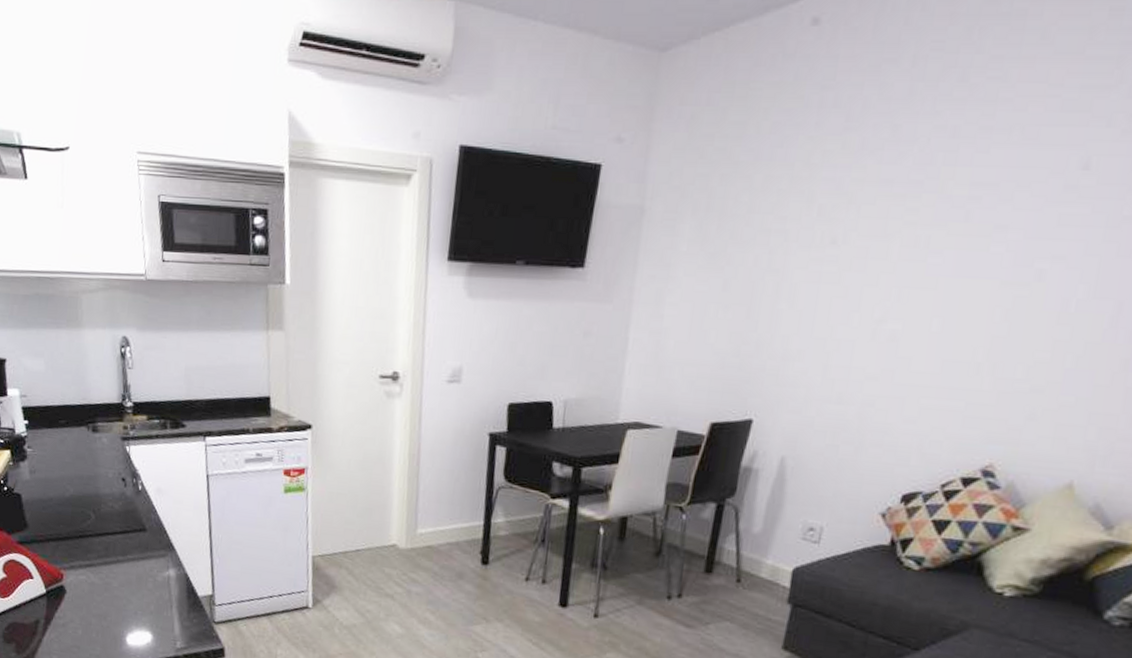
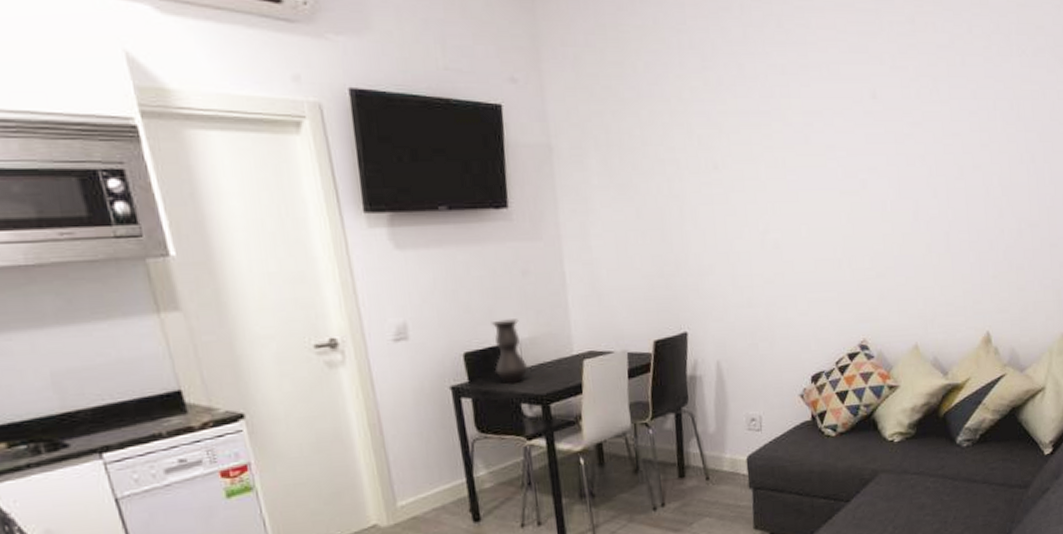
vase: none [534,377,570,441] -> present [491,319,528,384]

